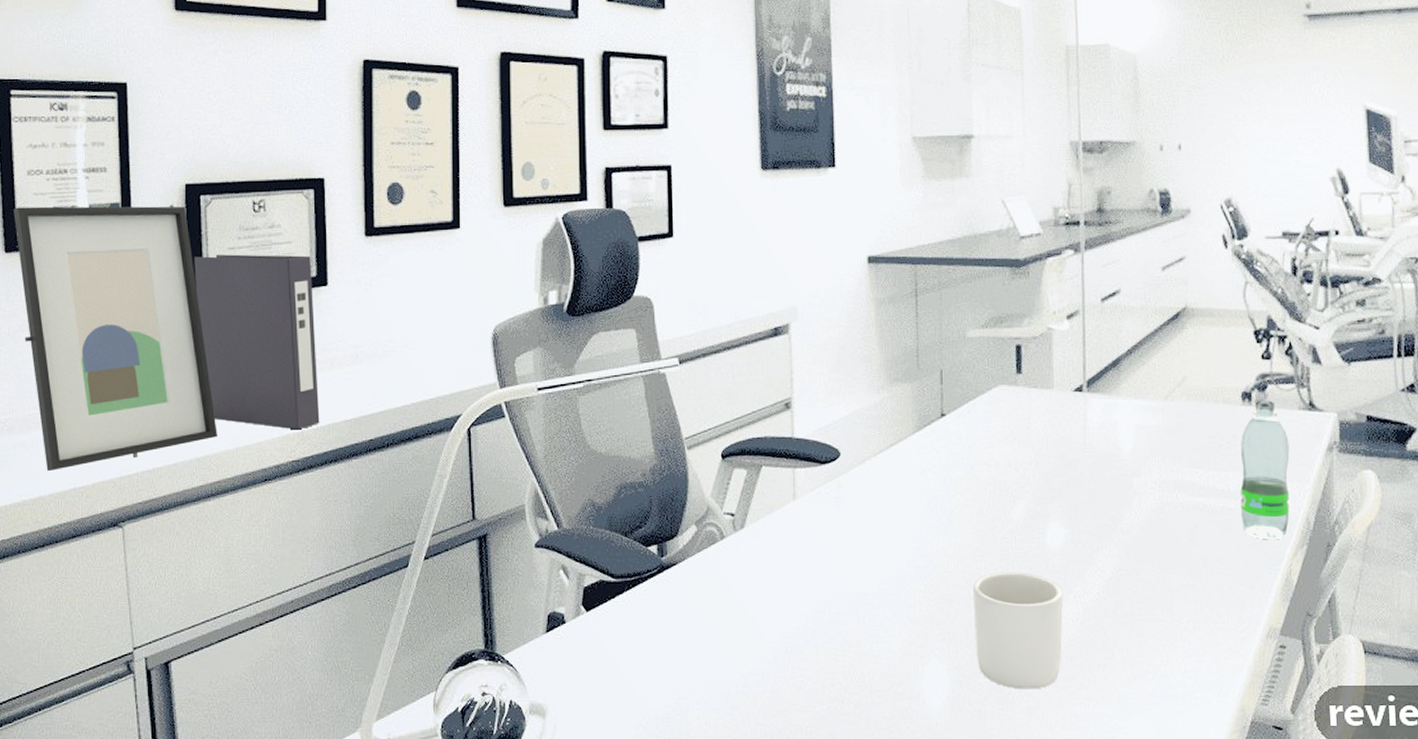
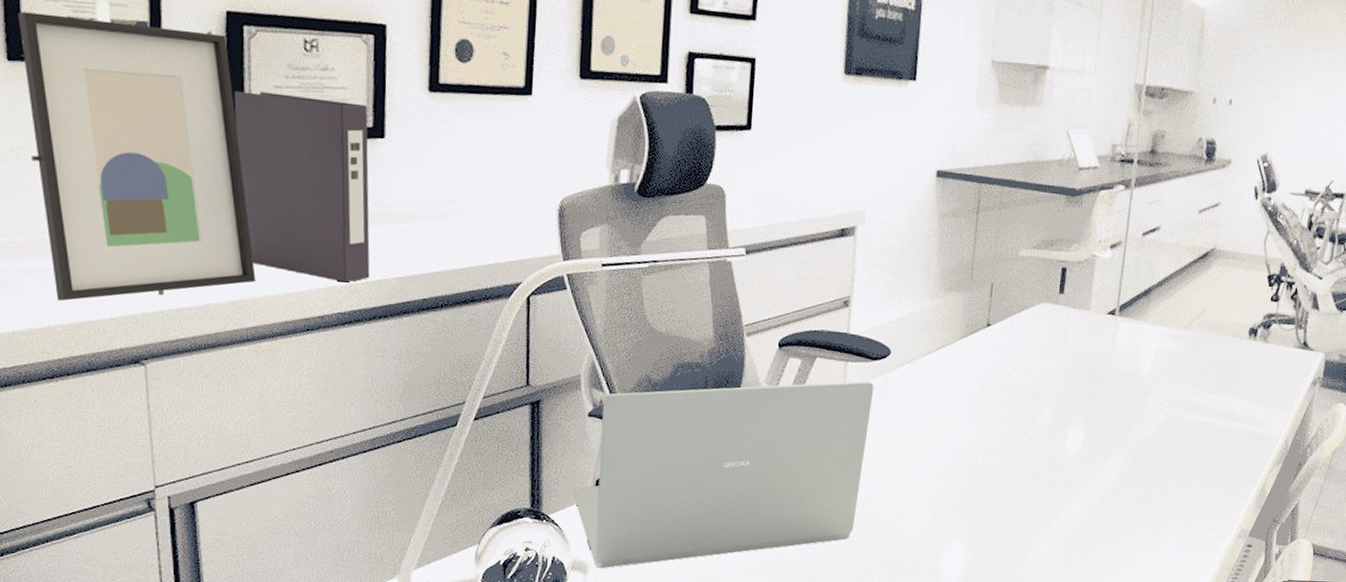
laptop: none [525,487,827,711] -> present [573,381,874,569]
mug: present [973,572,1063,689] -> none [992,468,1074,571]
bottle: present [1240,399,1290,540] -> none [1232,336,1282,457]

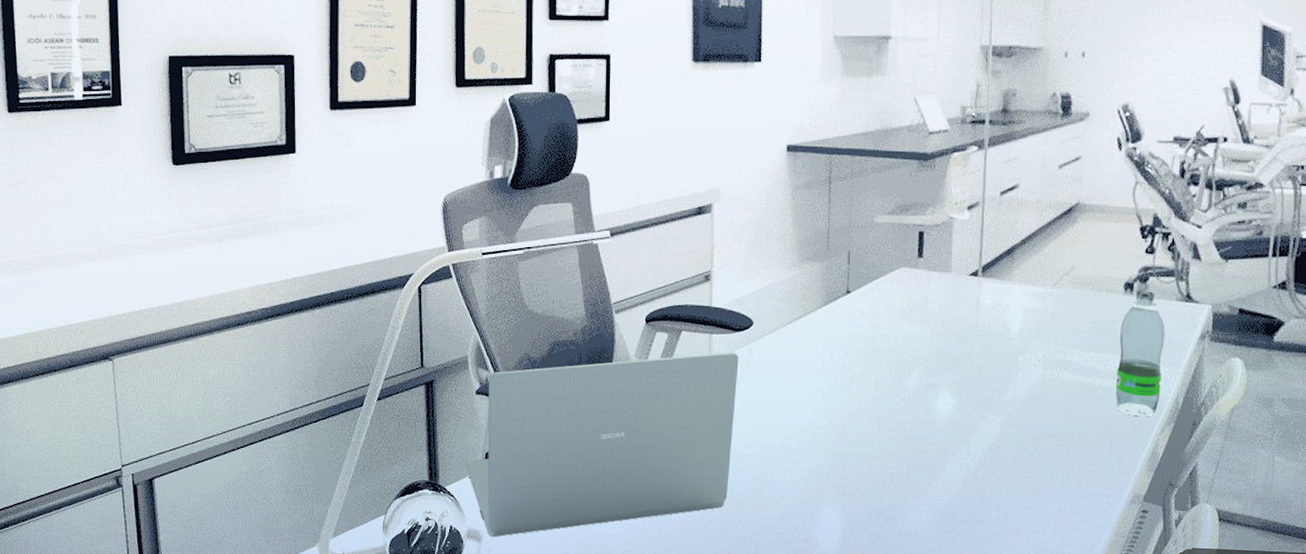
picture frame: present [18,11,256,301] -> none [15,71,196,309]
binder: present [234,91,370,283] -> none [176,121,287,281]
bottle: none [1232,336,1282,457] -> present [1115,290,1165,417]

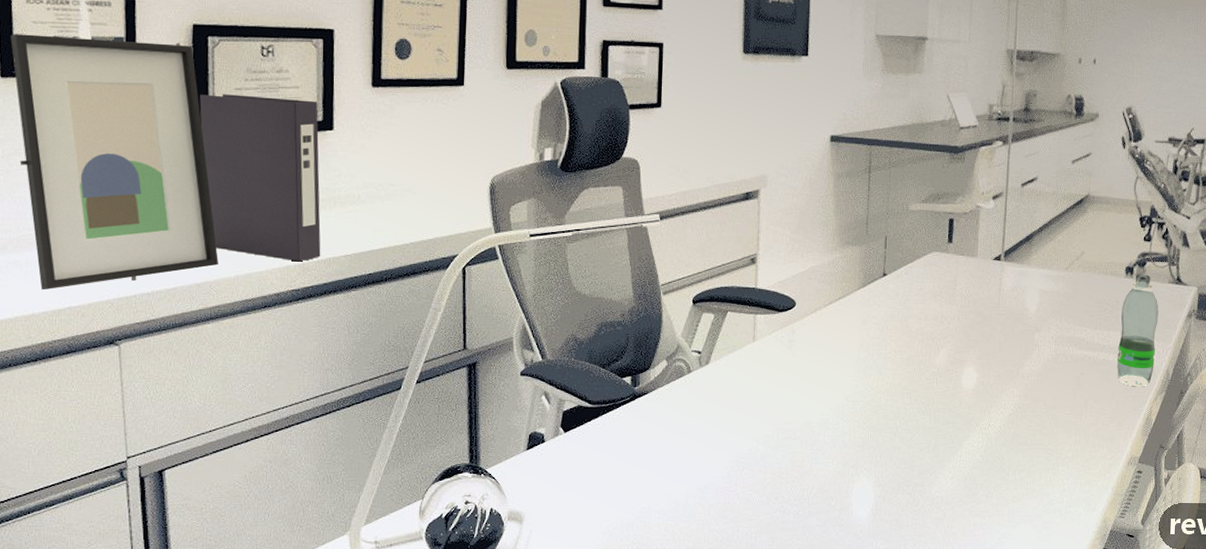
picture frame: none [15,71,196,309] -> present [10,34,218,291]
binder: none [176,121,287,281] -> present [199,94,321,262]
laptop: present [465,352,739,537] -> none [508,331,782,518]

